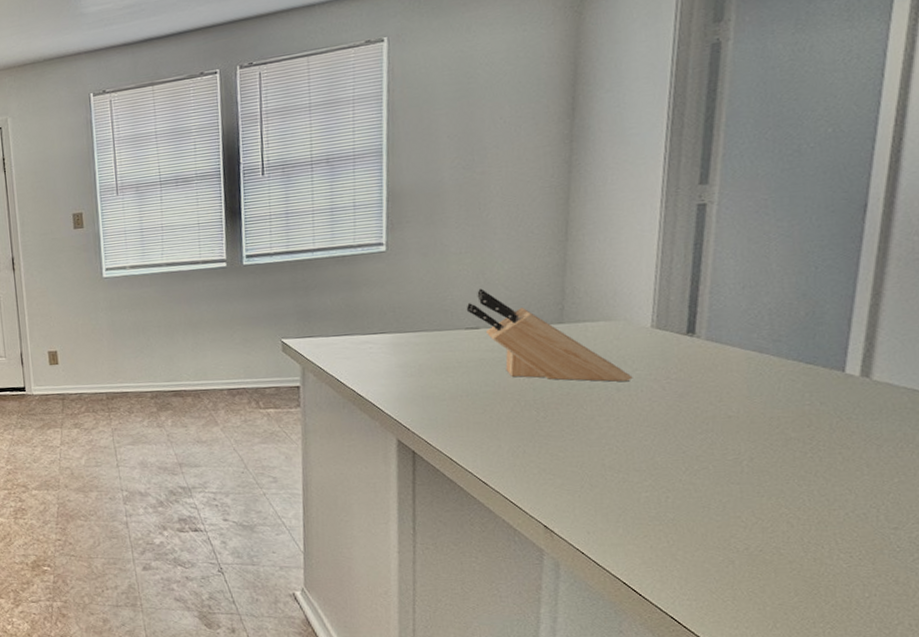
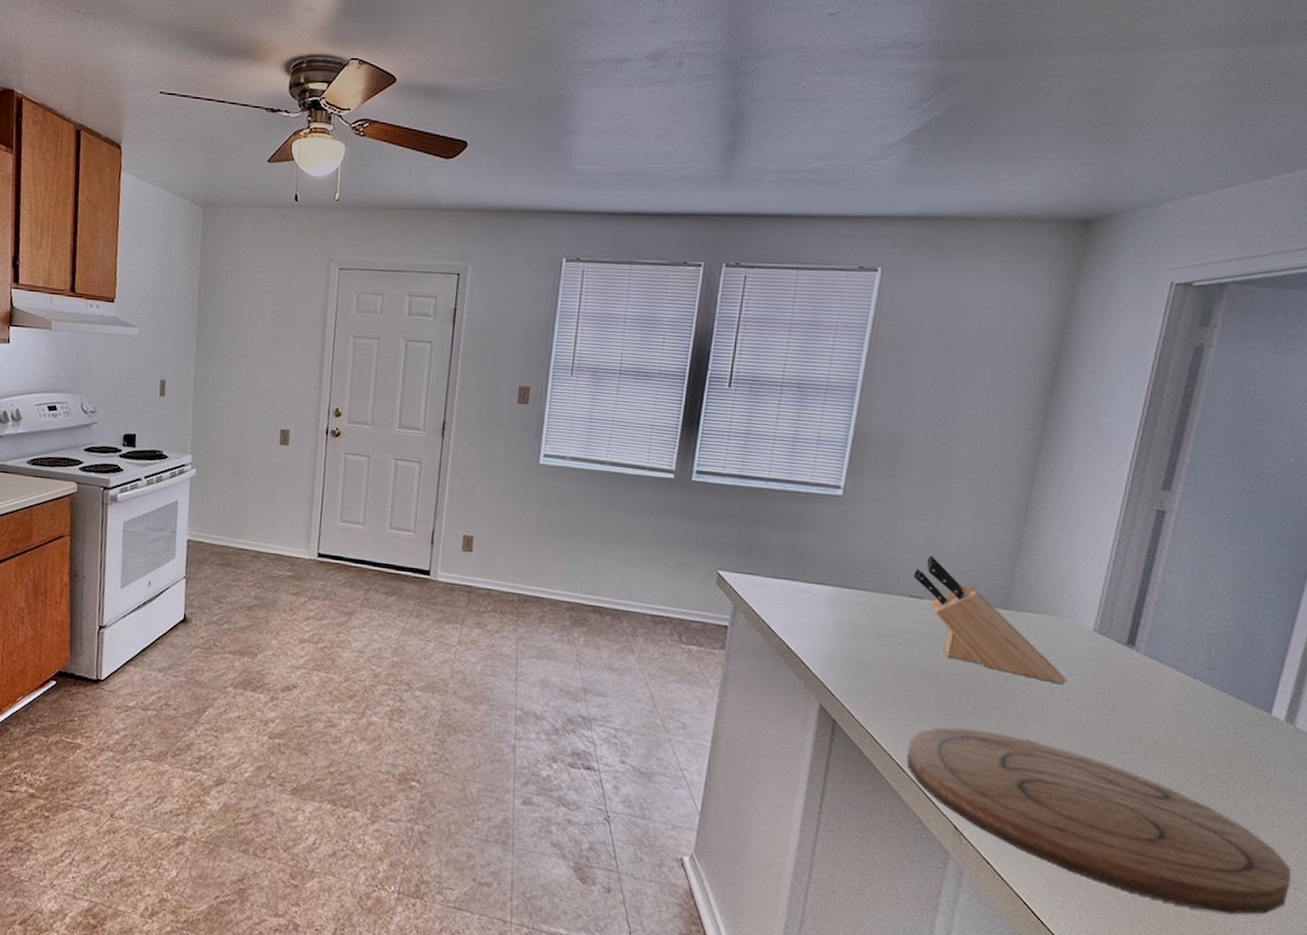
cutting board: none [487,436,888,562] -> present [906,728,1290,914]

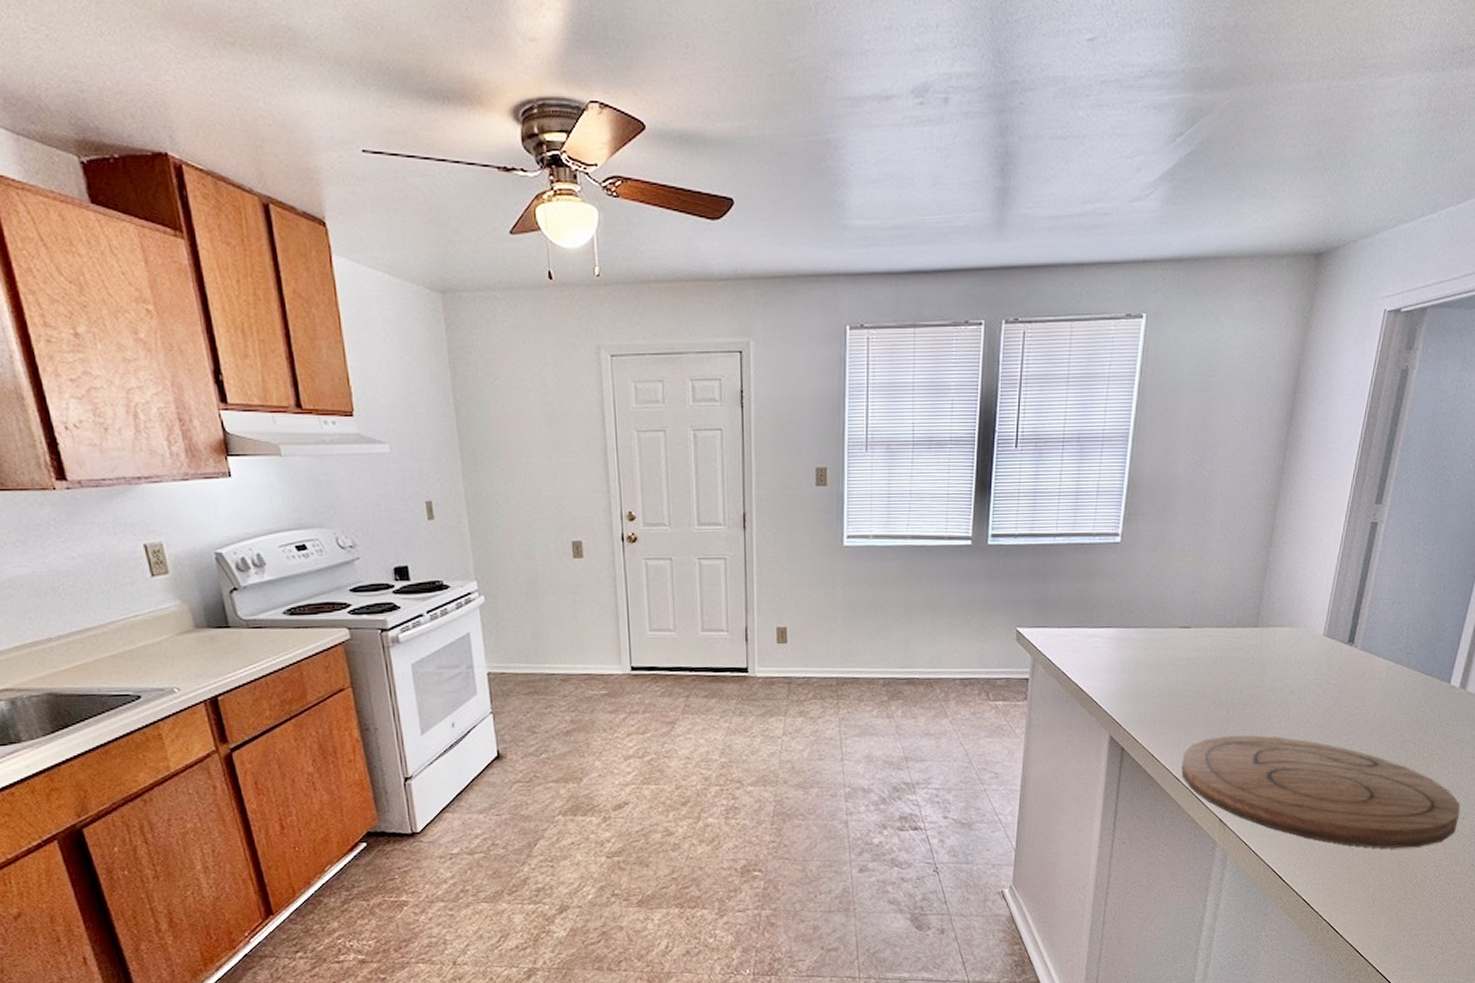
knife block: present [913,555,1068,685] -> none [1182,588,1304,686]

